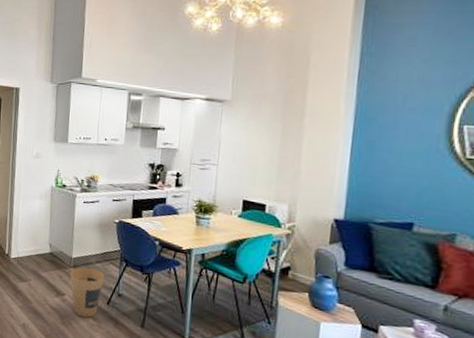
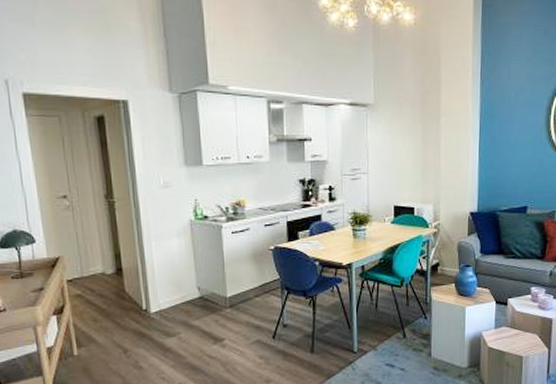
trash can: present [70,267,105,318] -> none [226,304,267,359]

